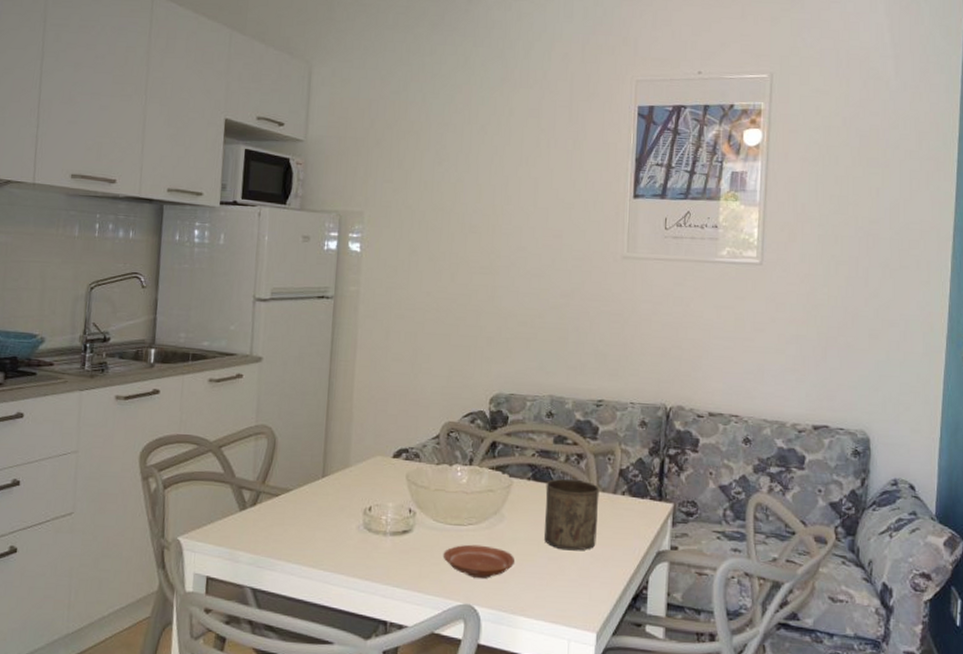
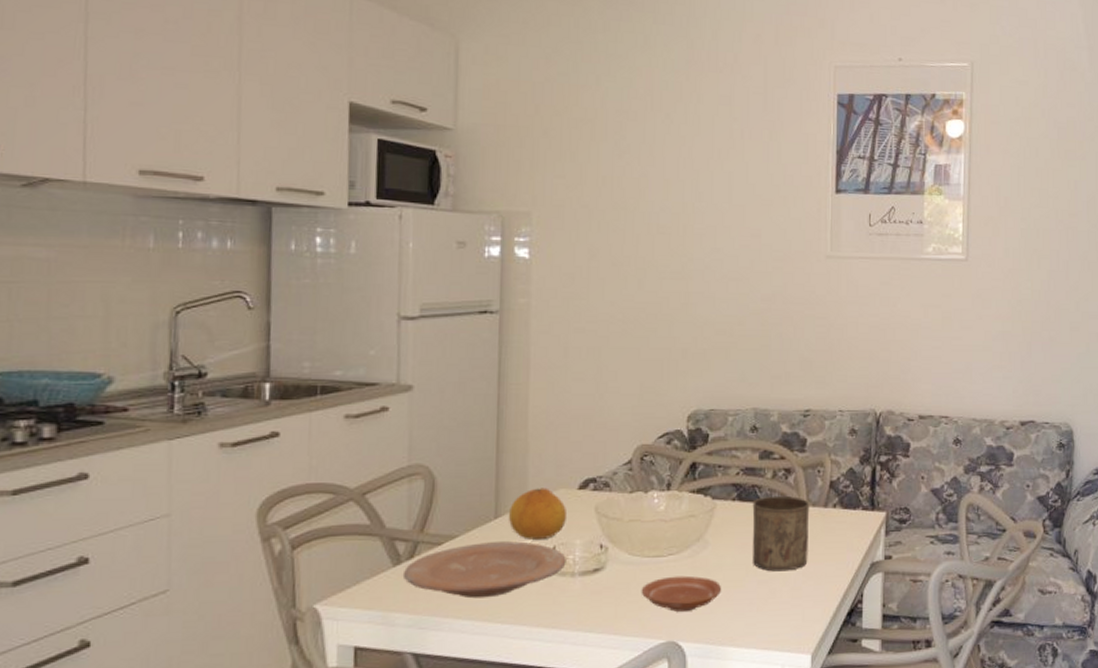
plate: none [246,497,380,547] -> present [402,541,566,599]
fruit: none [333,453,383,500] -> present [508,488,568,539]

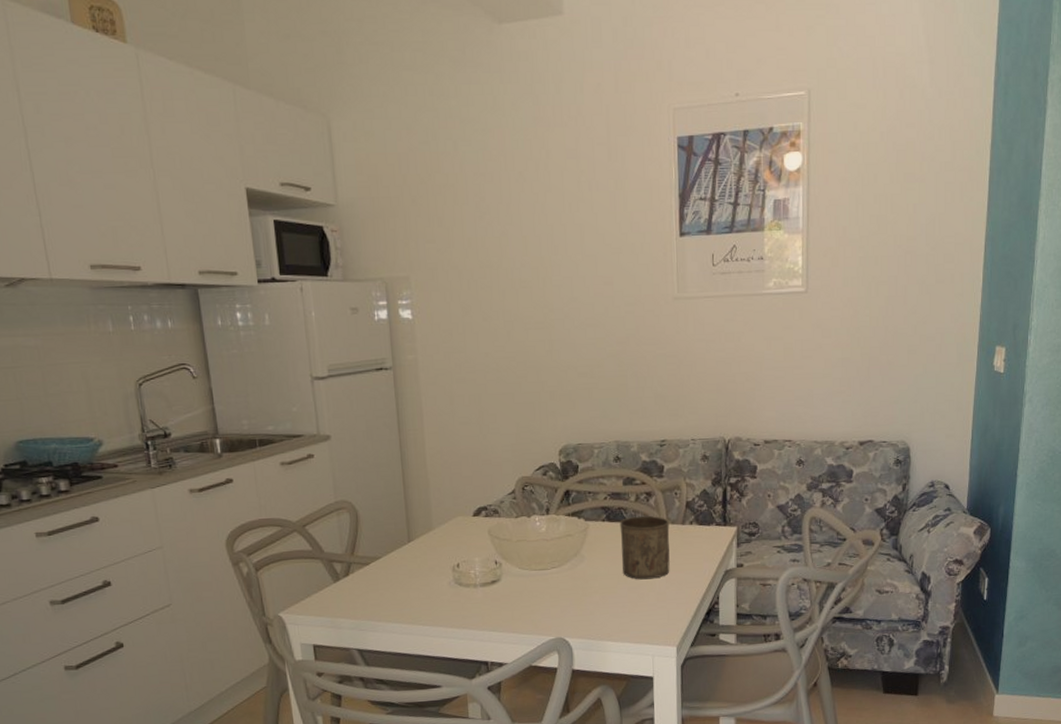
plate: present [402,541,566,599] -> none [342,560,469,606]
fruit: present [508,488,568,539] -> none [418,516,466,559]
plate: present [641,575,722,612] -> none [531,584,599,614]

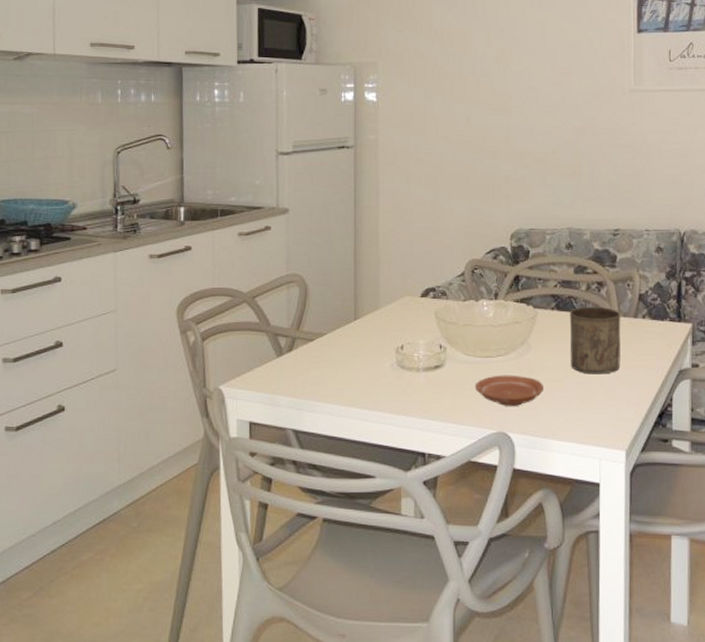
plate: none [531,584,599,614] -> present [474,375,545,406]

